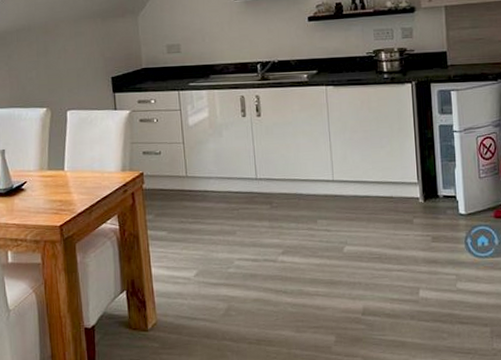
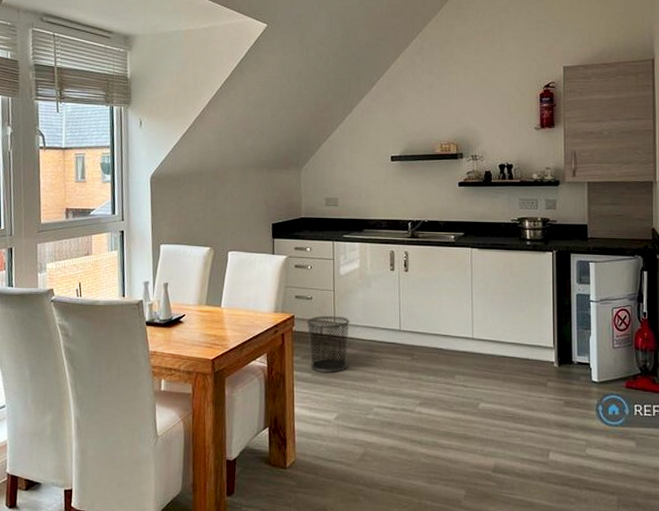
waste bin: none [157,169,204,229] -> present [307,315,350,373]

